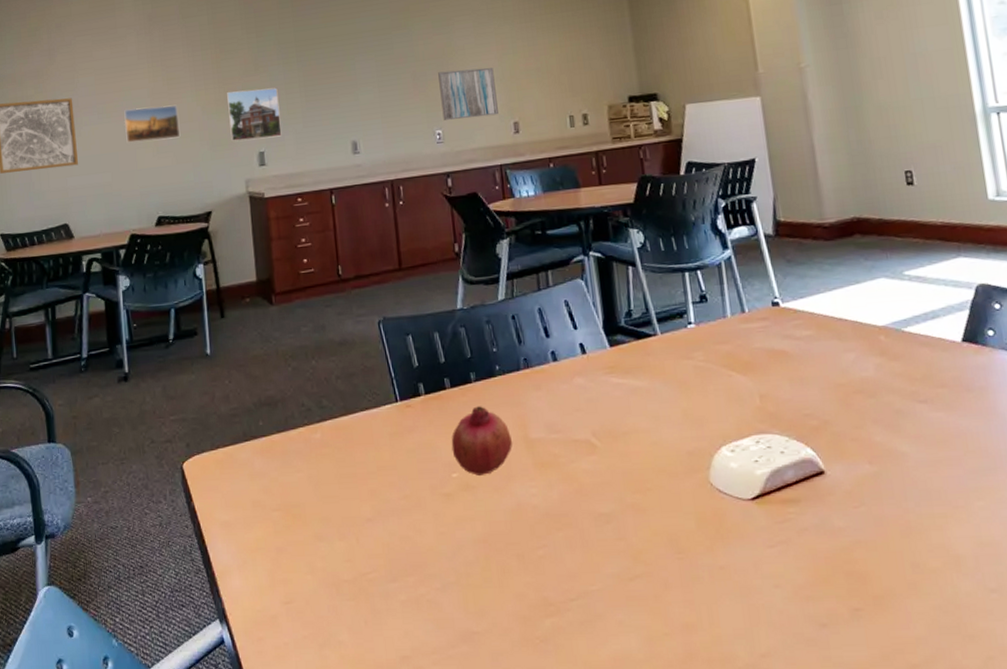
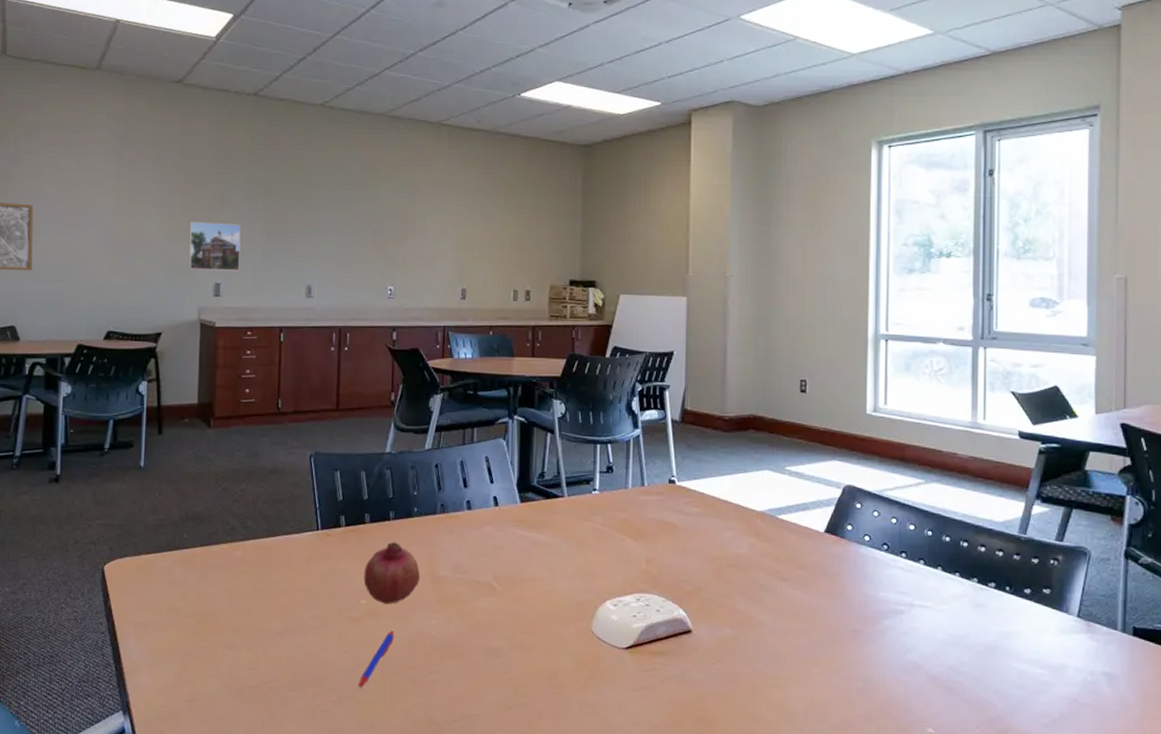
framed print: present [124,105,181,144] -> none [83,223,140,259]
wall art: present [438,67,499,120] -> none [396,232,450,280]
pen: none [461,504,493,574] -> present [357,630,394,690]

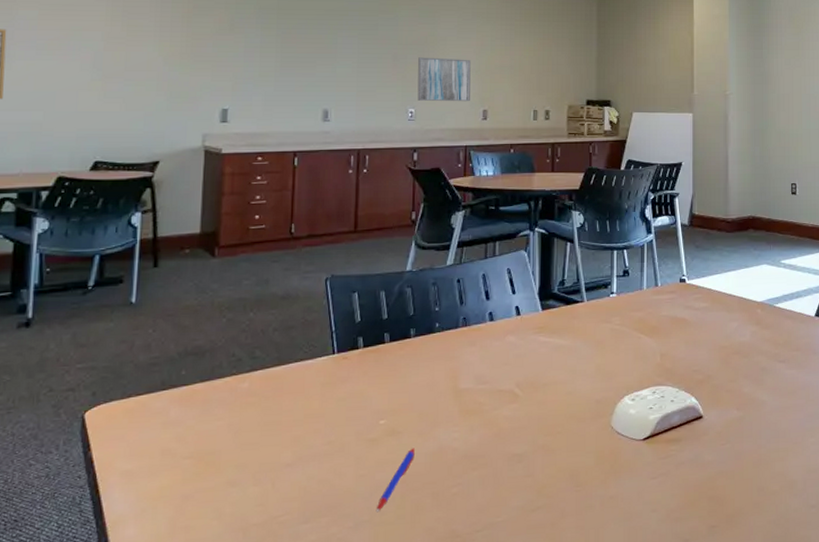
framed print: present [189,221,241,271] -> none [193,46,252,97]
fruit: present [363,542,420,604] -> none [383,359,442,422]
wall art: none [396,232,450,280] -> present [417,57,471,102]

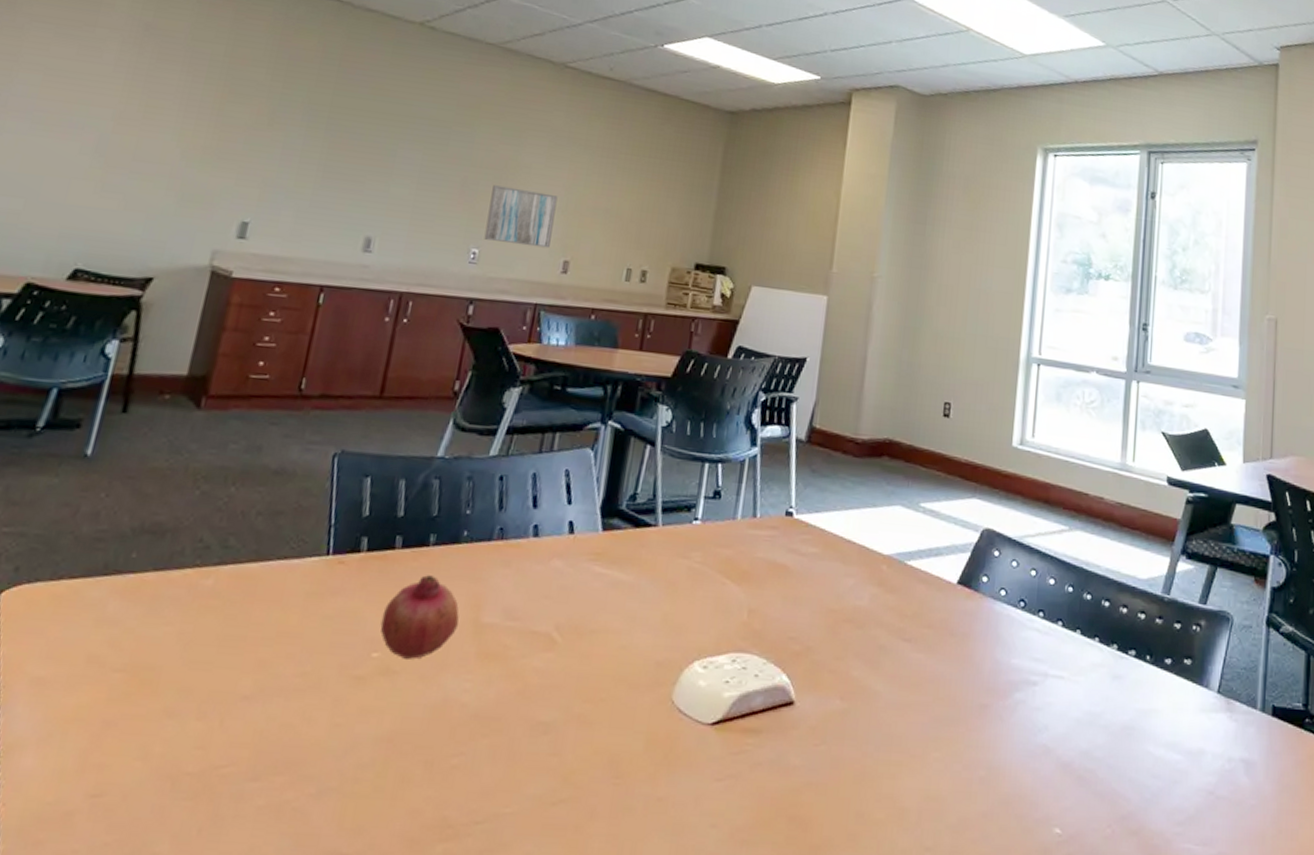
pen: present [376,448,415,513] -> none [348,695,412,779]
fruit: none [383,359,442,422] -> present [380,575,459,659]

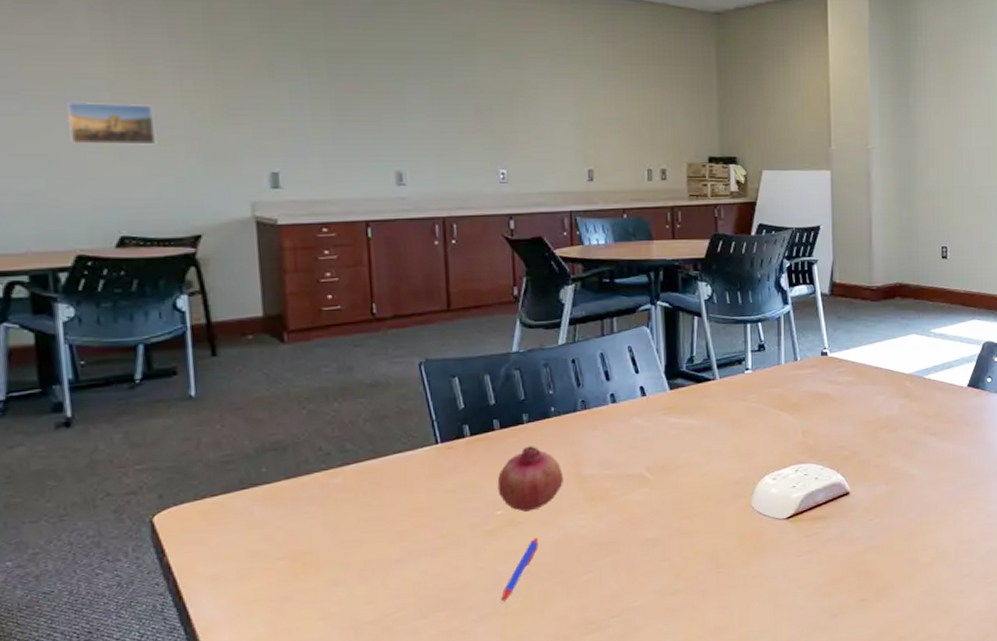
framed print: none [61,127,148,179] -> present [66,101,157,146]
pen: none [348,695,412,779] -> present [500,537,538,604]
wall art: present [484,185,558,249] -> none [506,109,572,161]

